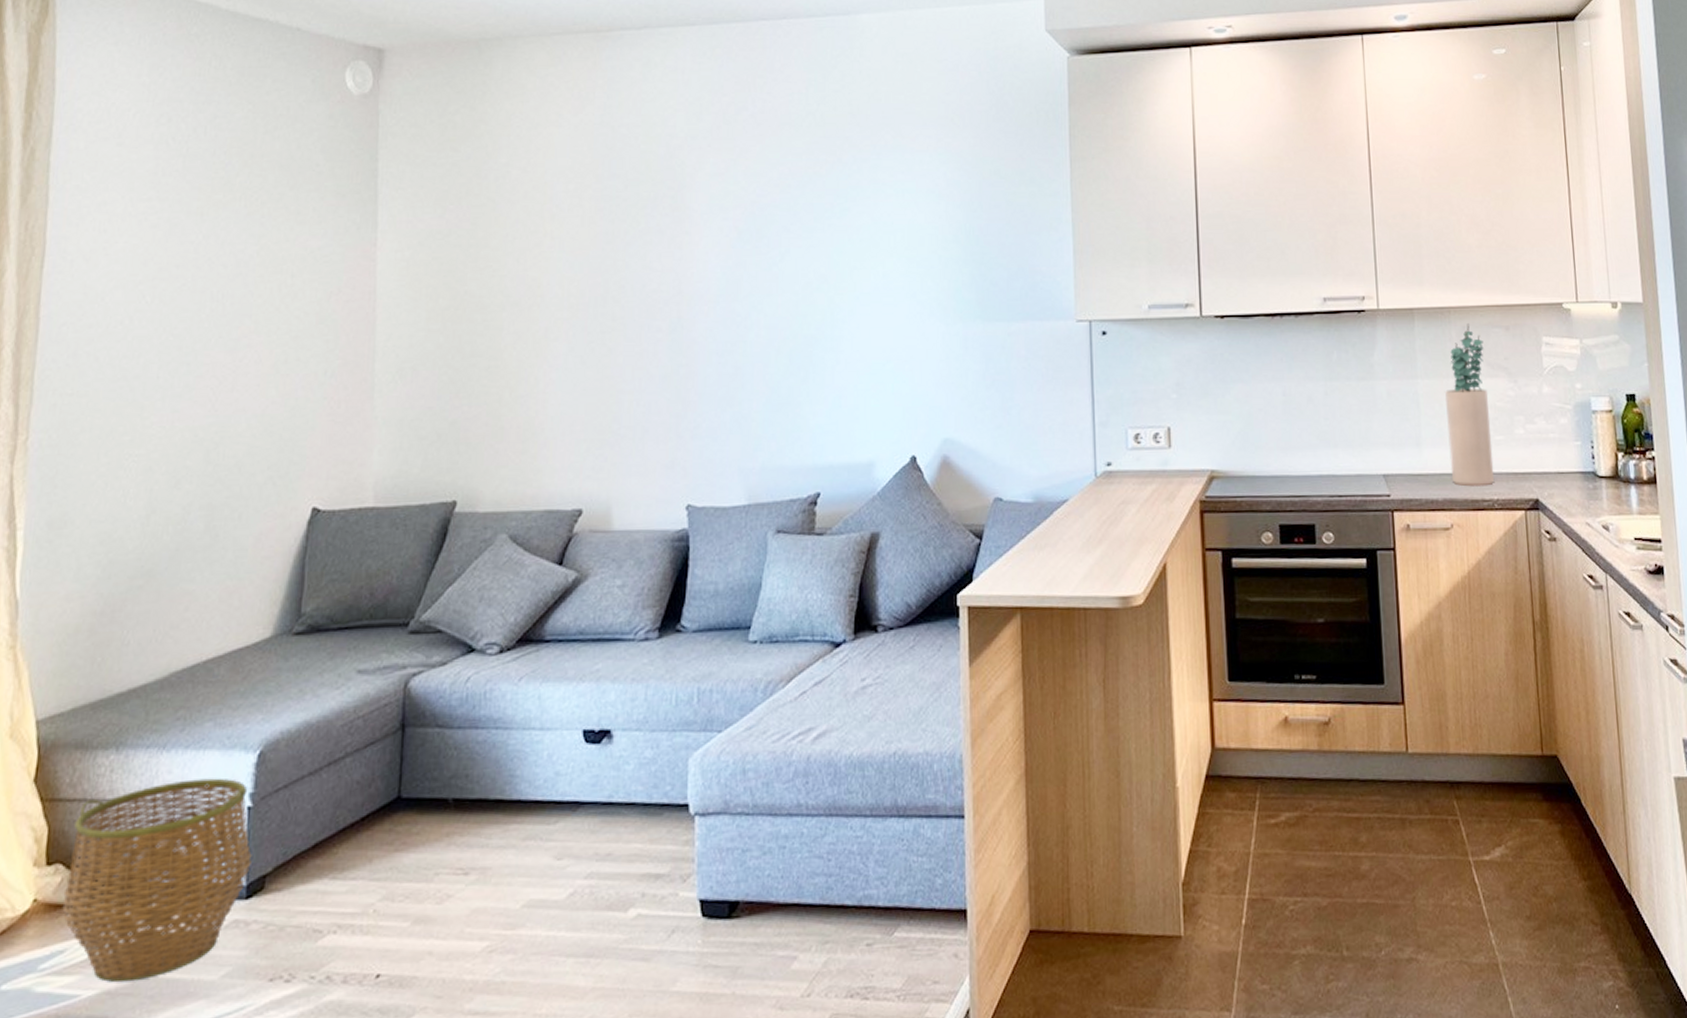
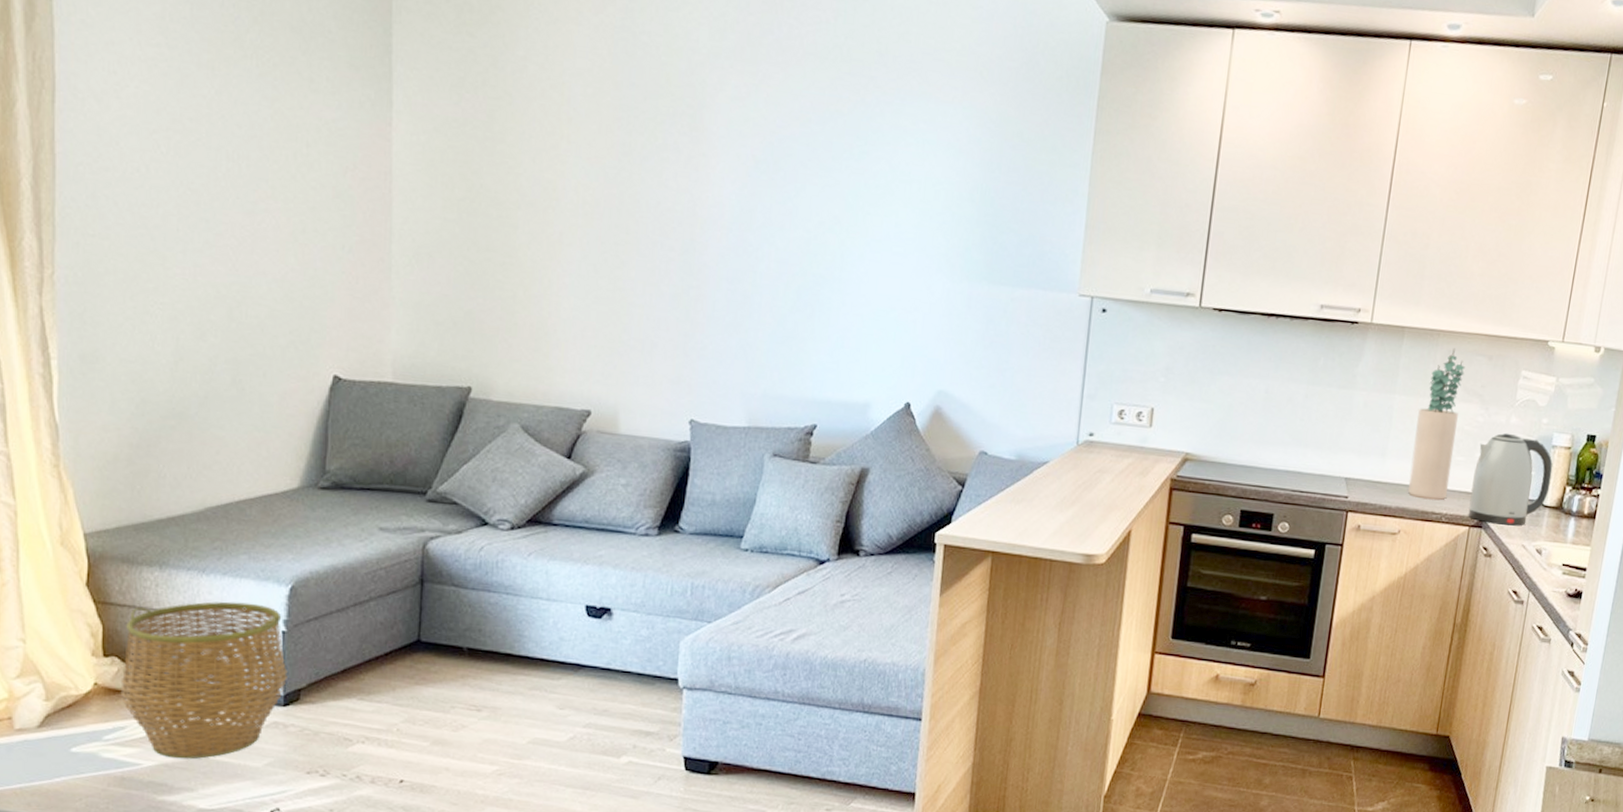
kettle: none [1516,404,1601,504] -> present [1468,433,1553,526]

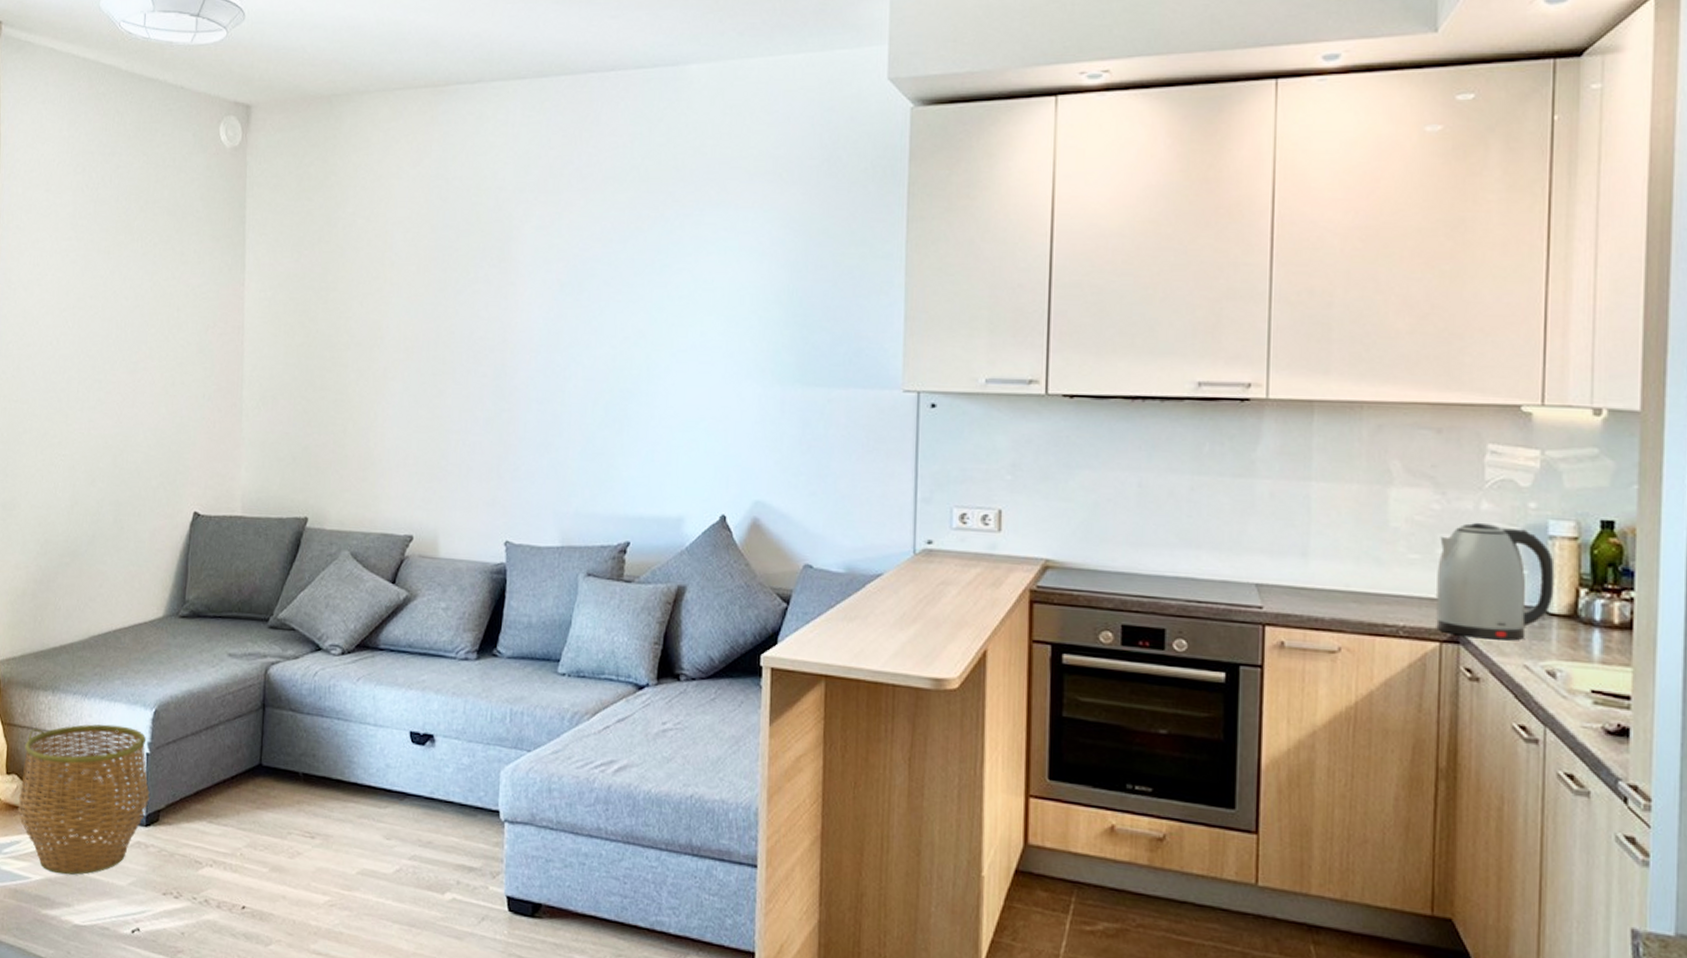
vase: present [1408,348,1465,501] -> none [1344,422,1405,610]

